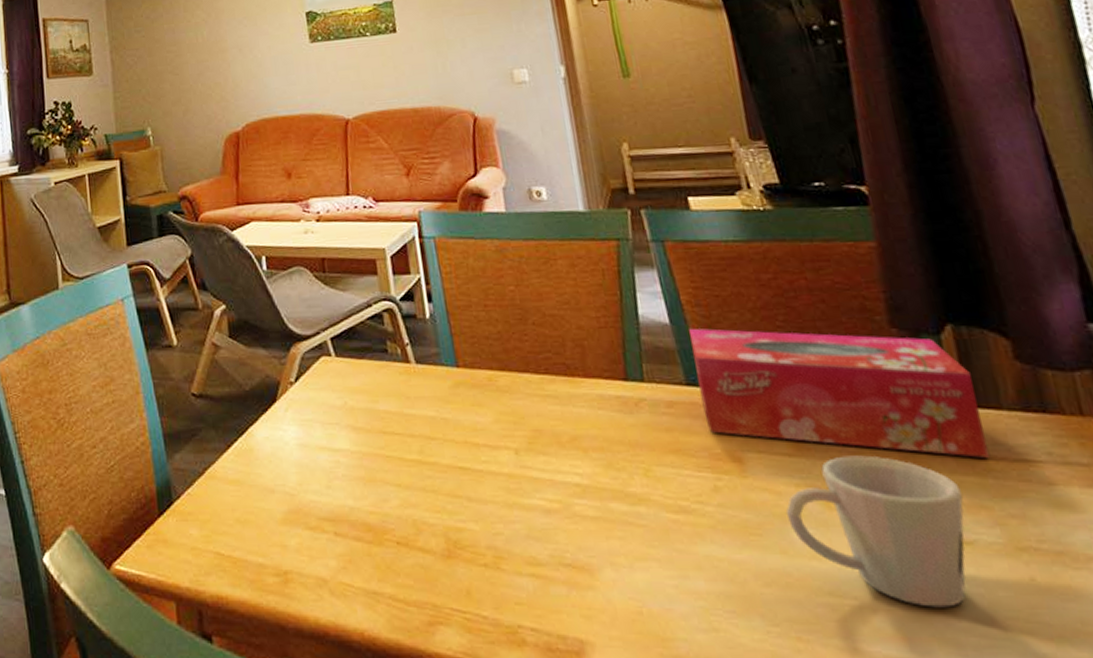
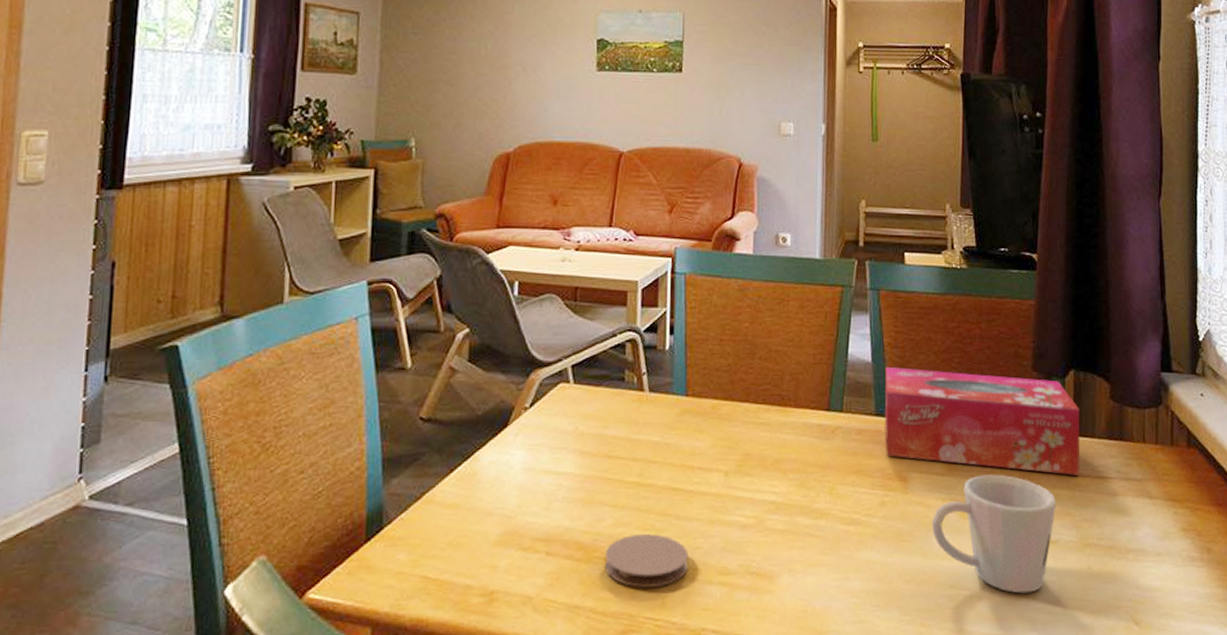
coaster: none [395,517,491,575] -> present [604,534,688,588]

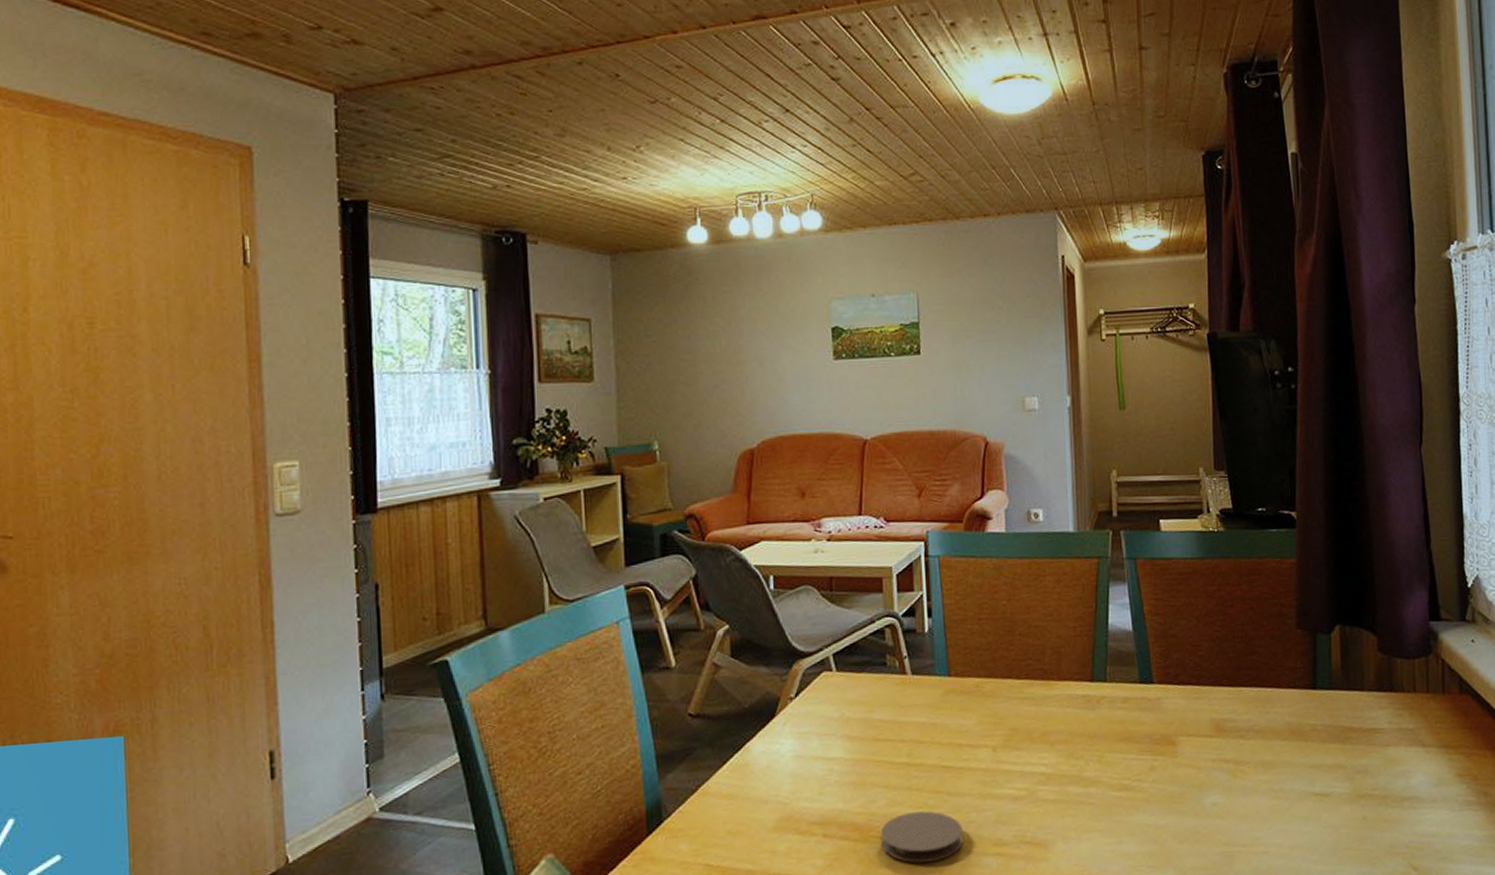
tissue box: present [884,366,1080,476] -> none [1147,634,1351,729]
mug: present [931,474,1056,594] -> none [1202,733,1328,847]

